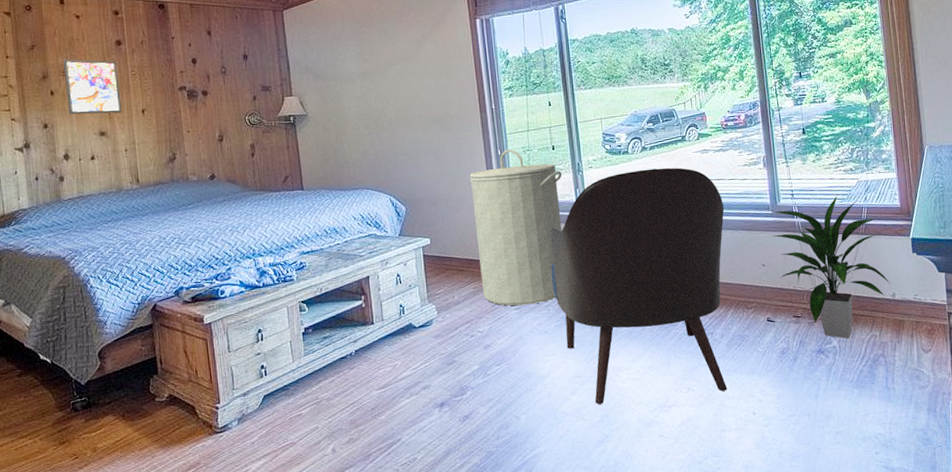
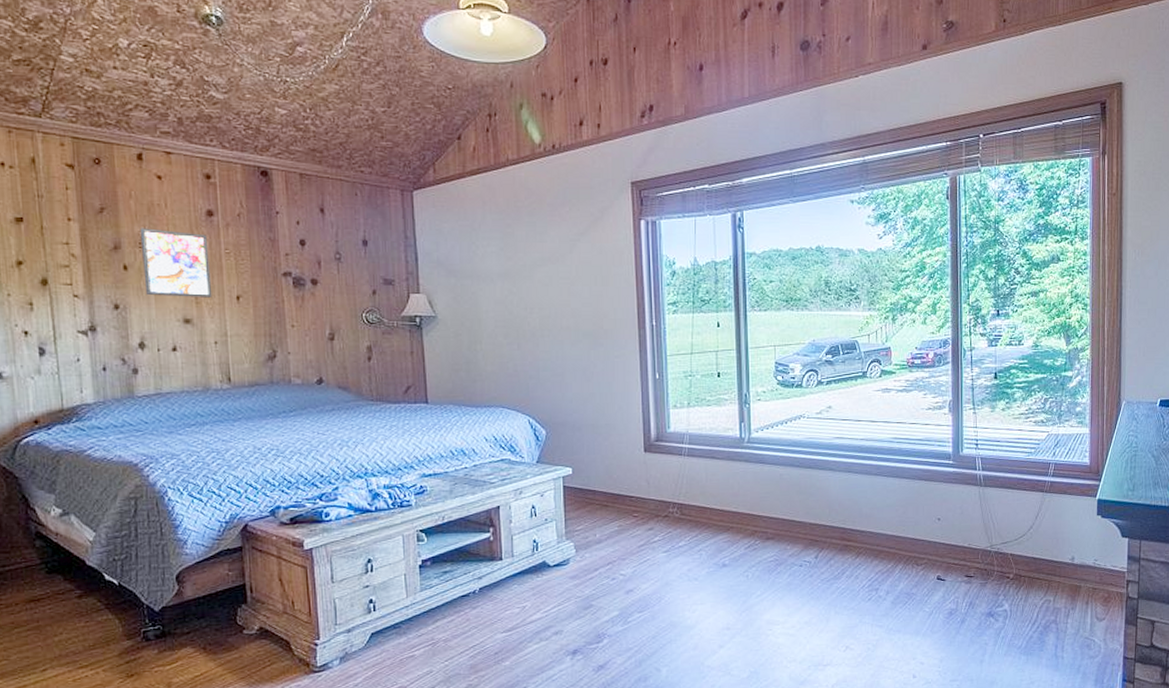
laundry hamper: present [470,149,562,306] -> none [622,373,727,549]
armchair: present [550,167,728,405] -> none [706,405,902,660]
indoor plant: present [771,196,890,338] -> none [950,449,1071,602]

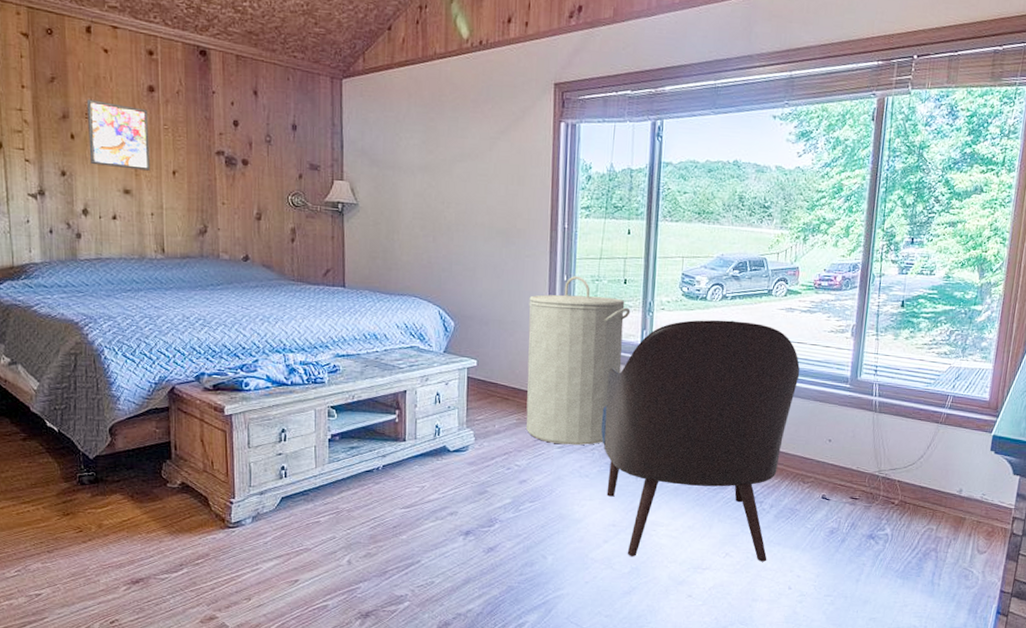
laundry hamper: none [622,373,727,549] -> present [526,276,631,446]
armchair: none [706,405,902,660] -> present [600,319,800,562]

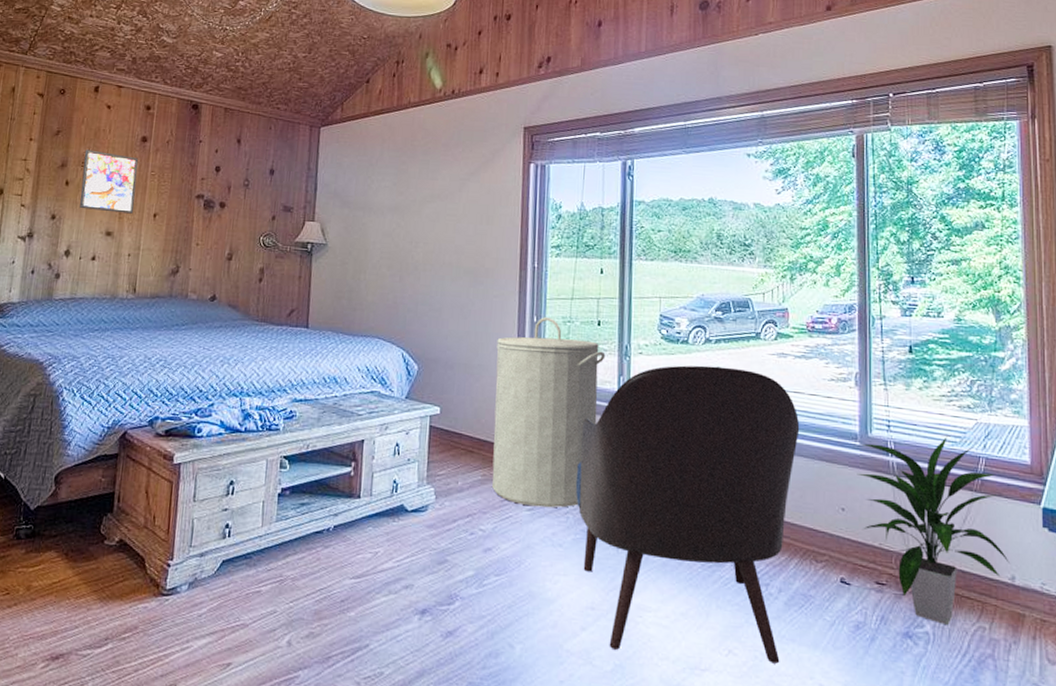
indoor plant: none [844,379,960,528] -> present [857,436,1010,625]

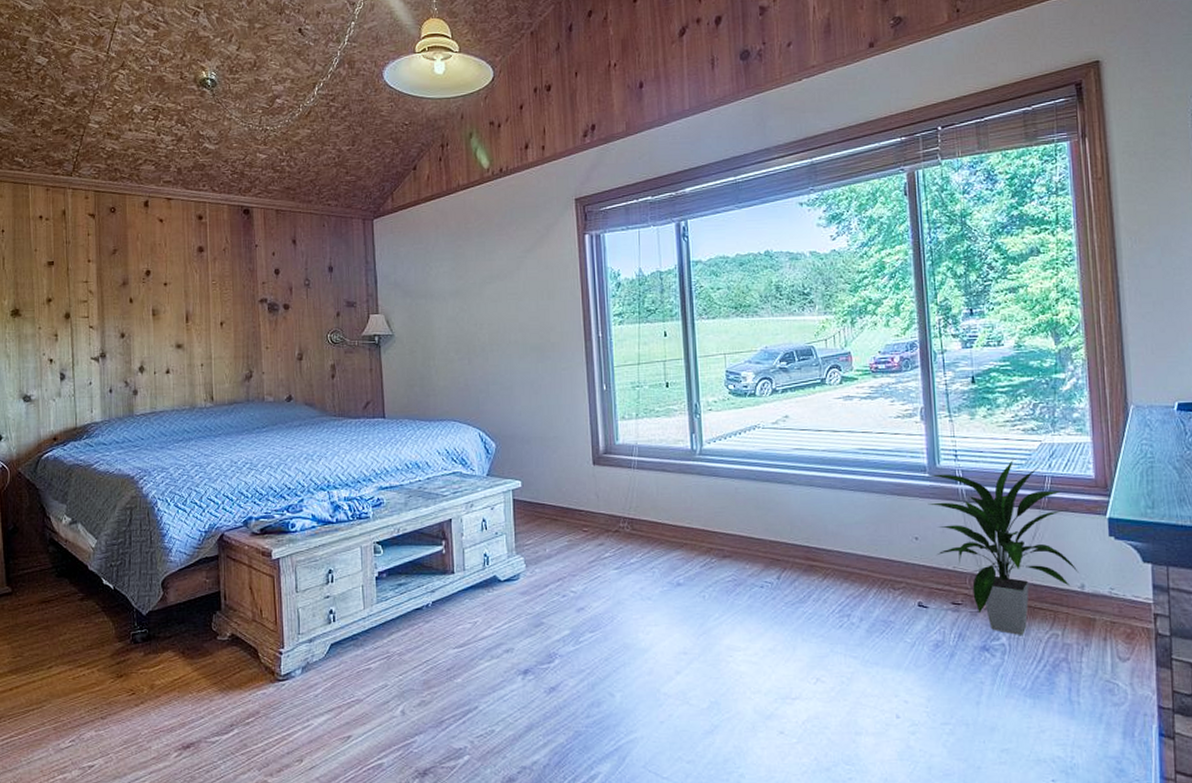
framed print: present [80,149,139,214] -> none [144,265,201,325]
laundry hamper: present [492,317,606,508] -> none [569,384,676,565]
armchair: present [575,365,800,664] -> none [658,415,870,688]

